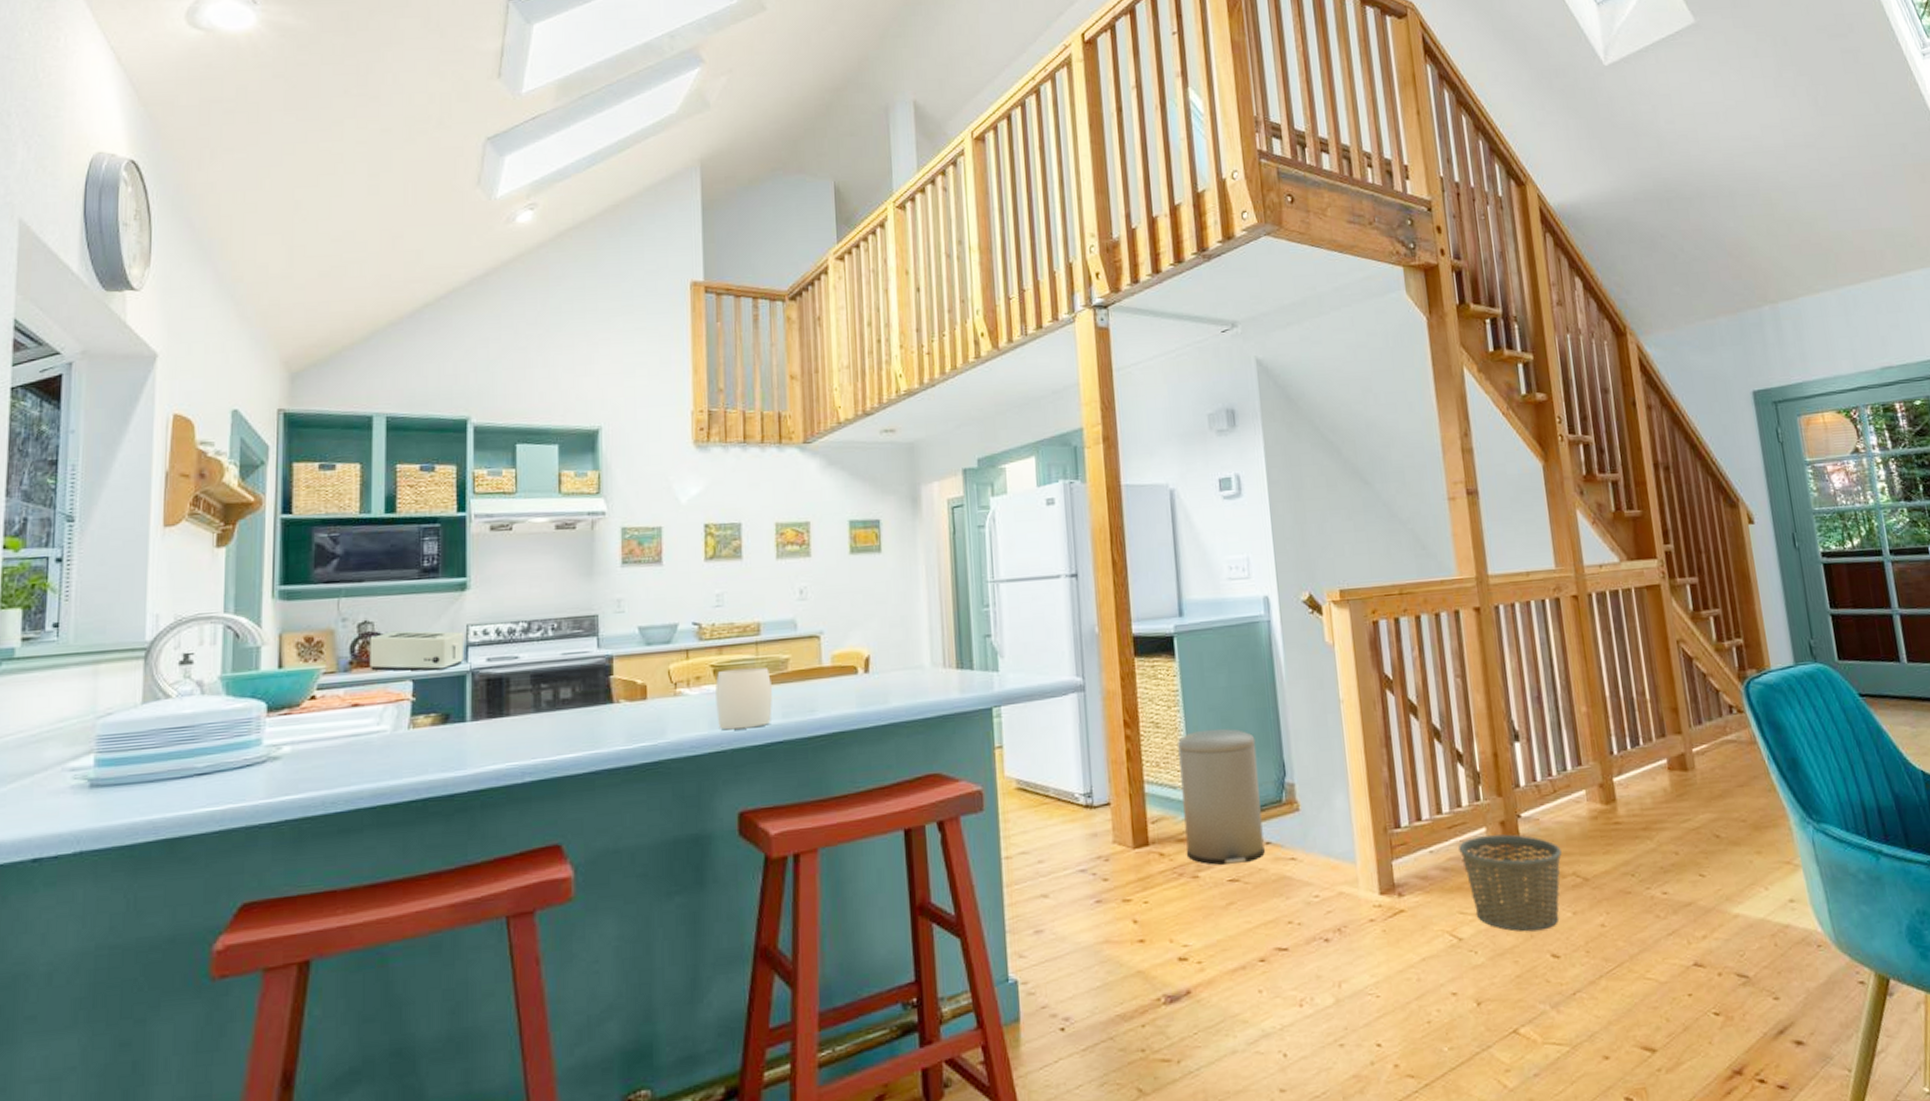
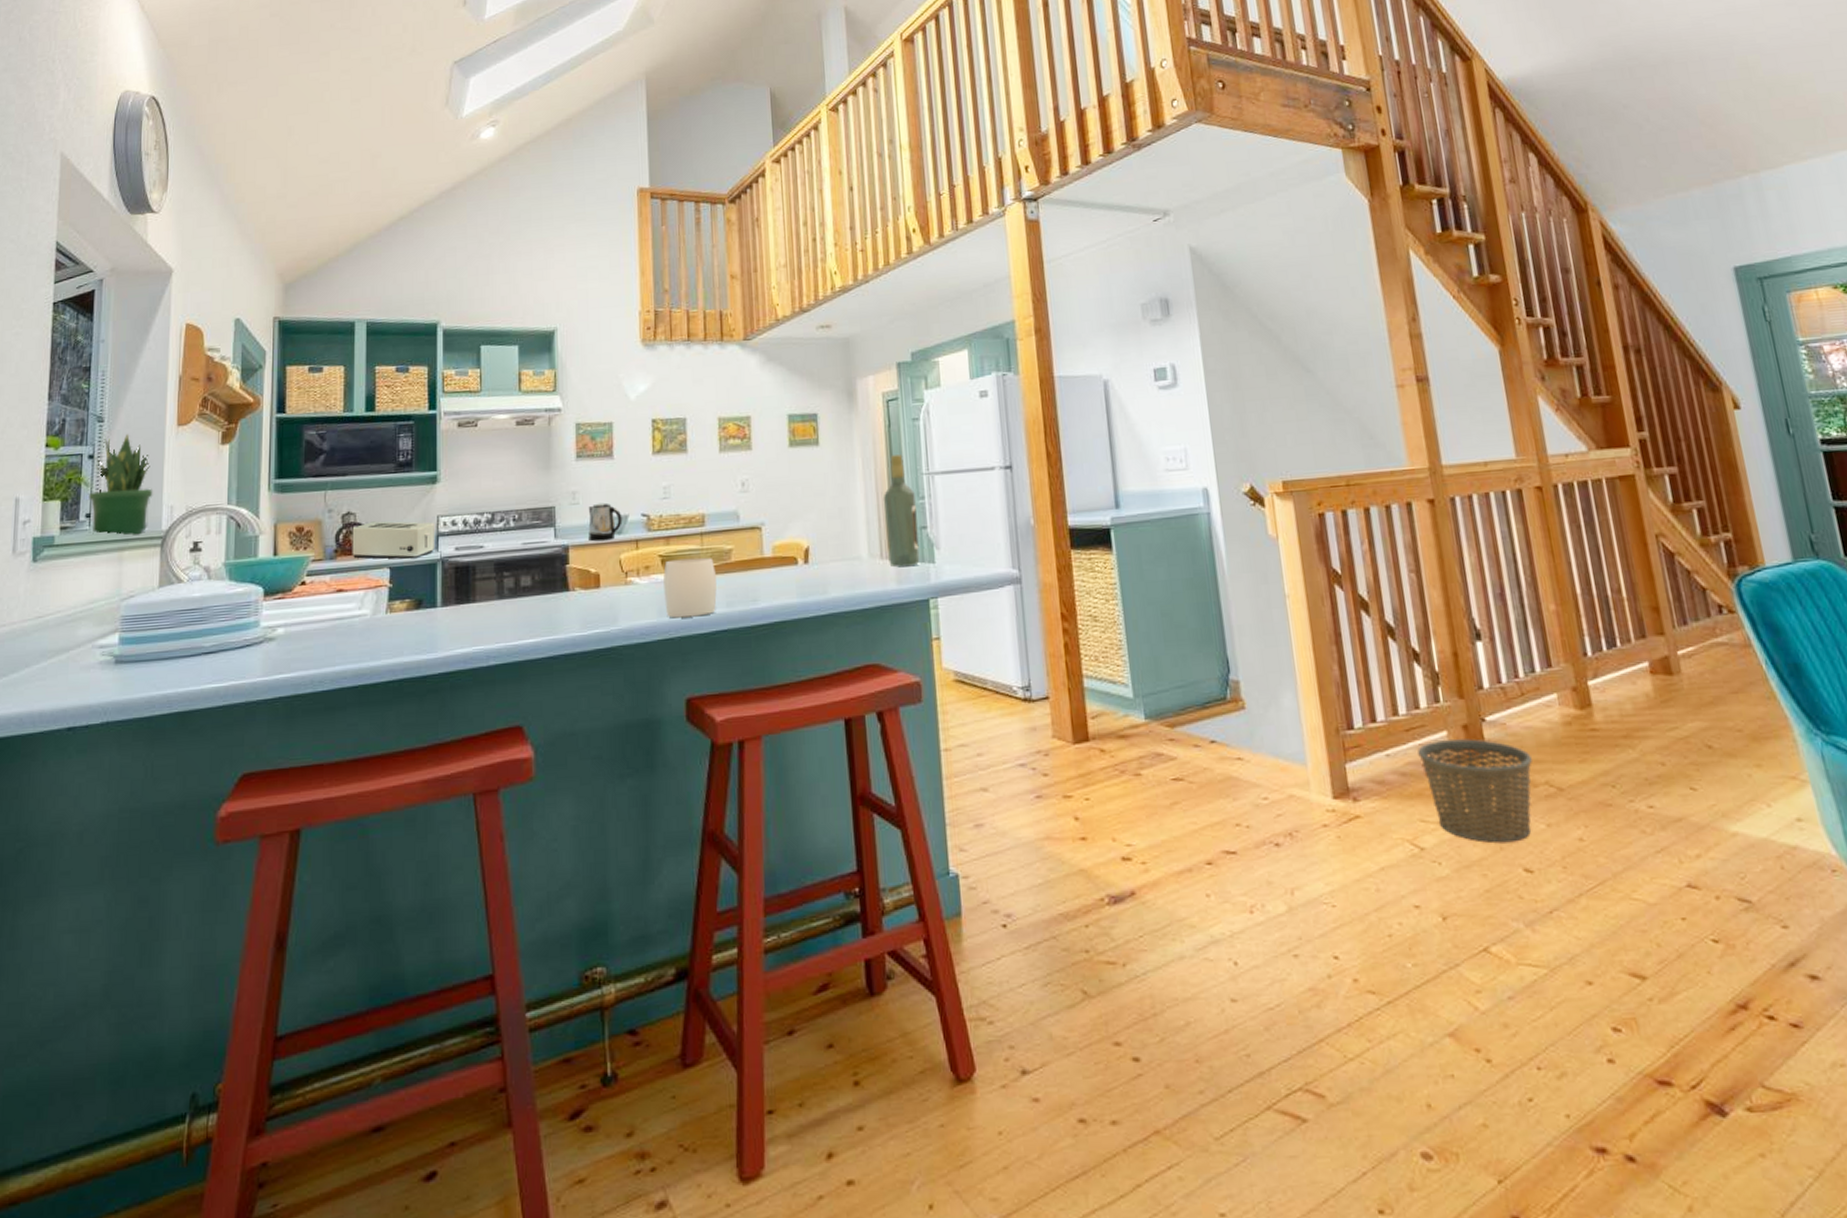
planter: none [56,535,133,648] -> present [89,434,152,536]
kettle: none [634,610,672,652] -> present [588,502,623,542]
wine bottle: none [946,562,984,677] -> present [883,455,920,568]
pedal bin: present [1178,728,1265,865] -> none [1117,622,1210,763]

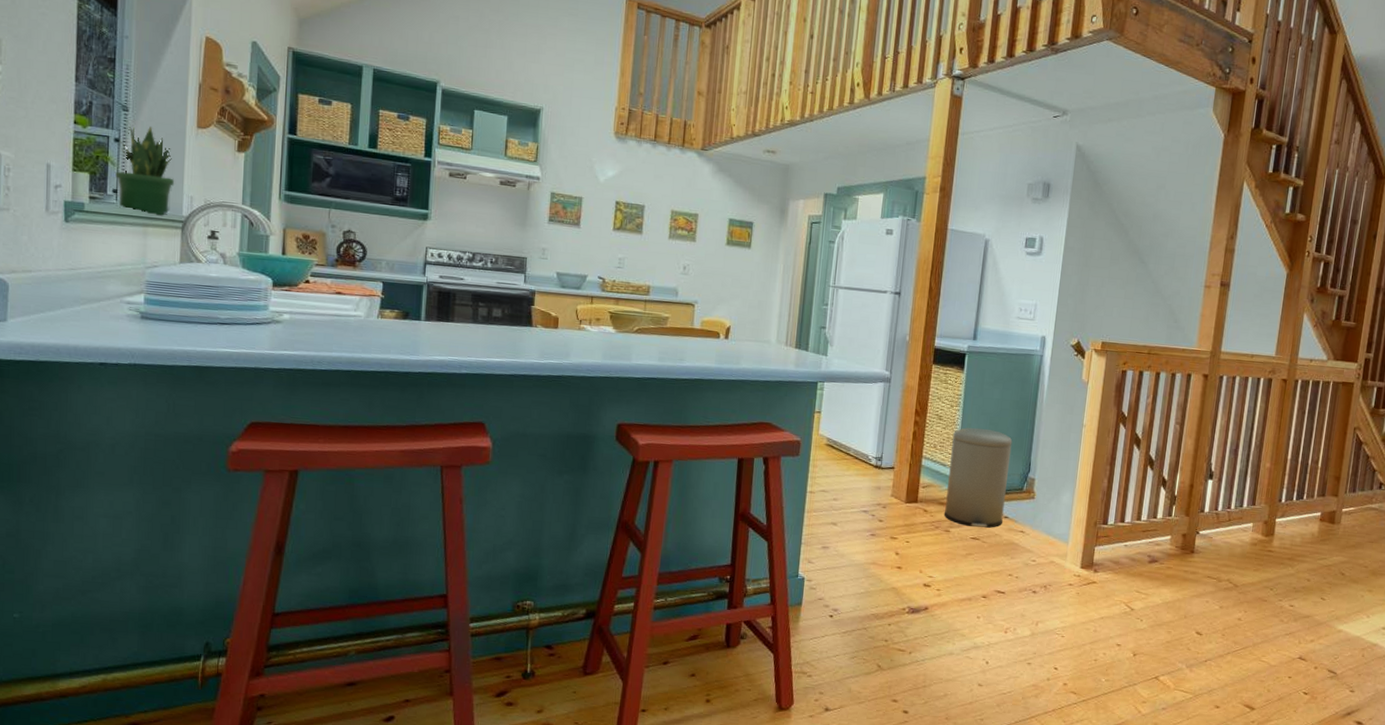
toaster: present [352,521,434,560] -> none [351,241,423,279]
kettle: present [588,502,623,542] -> none [552,261,582,293]
mug: present [663,557,717,619] -> none [609,317,653,365]
wine bottle: present [883,455,920,568] -> none [791,267,821,356]
pedal bin: none [1117,622,1210,763] -> present [944,427,1013,528]
basket: present [1417,738,1532,843] -> none [1147,541,1223,614]

